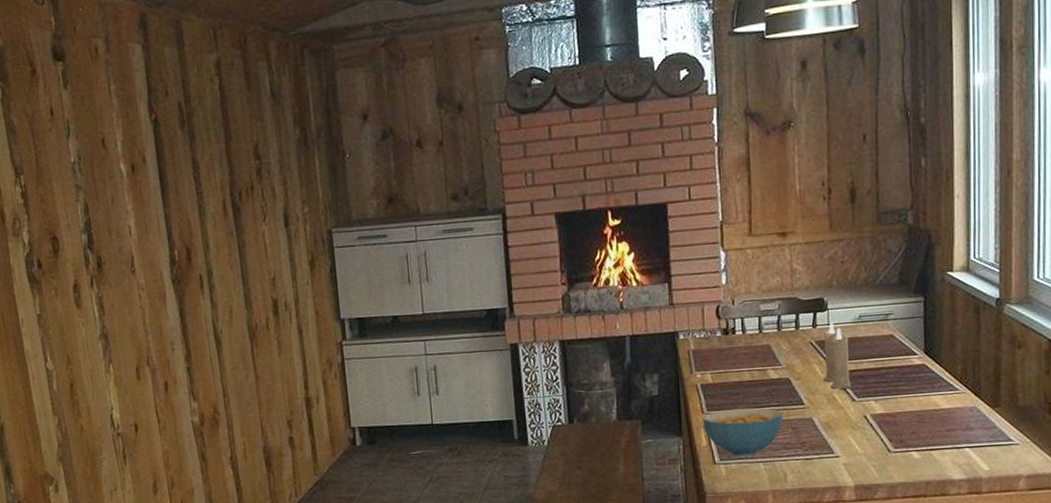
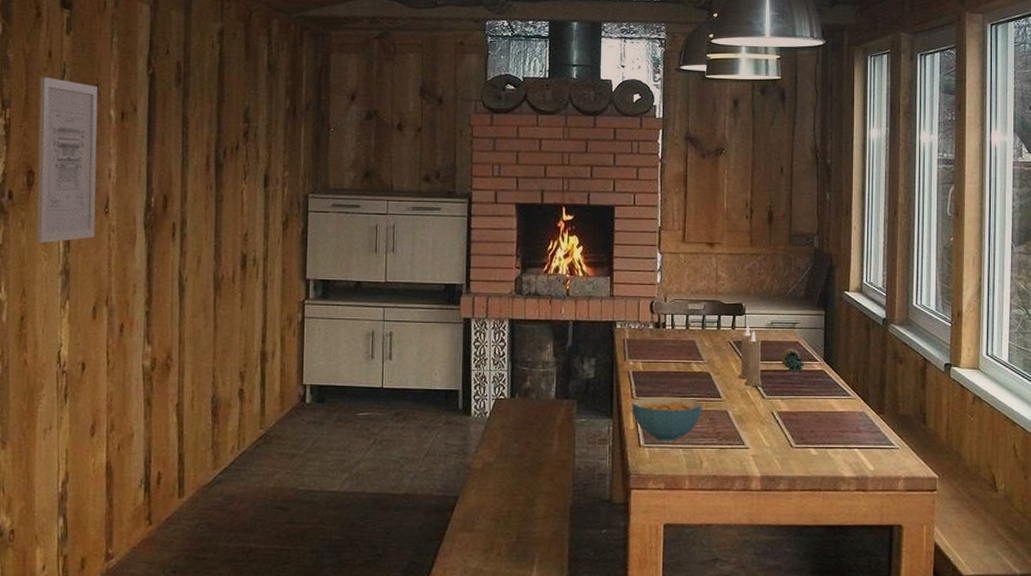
wall art: none [47,137,126,311] -> present [37,76,98,244]
fruit: none [872,343,903,372] -> present [781,348,806,374]

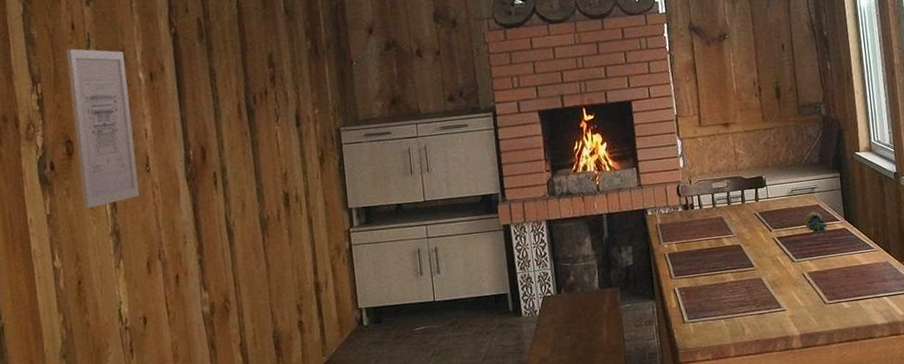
cereal bowl: present [631,396,703,441] -> none [671,271,738,315]
candle: present [739,326,763,386] -> none [765,196,791,253]

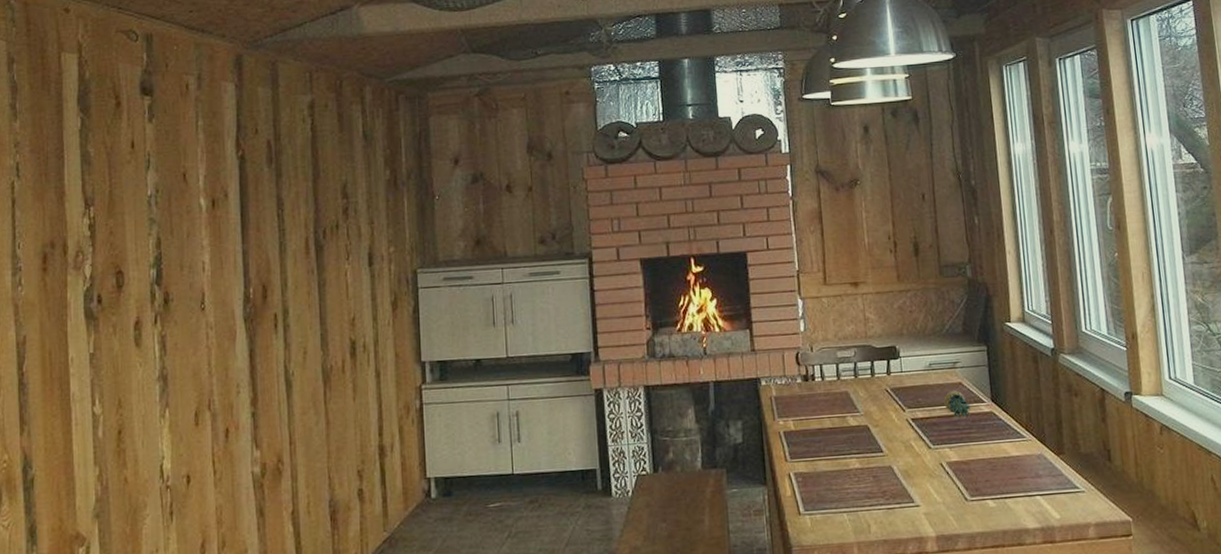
wall art: present [67,48,139,210] -> none [124,169,192,350]

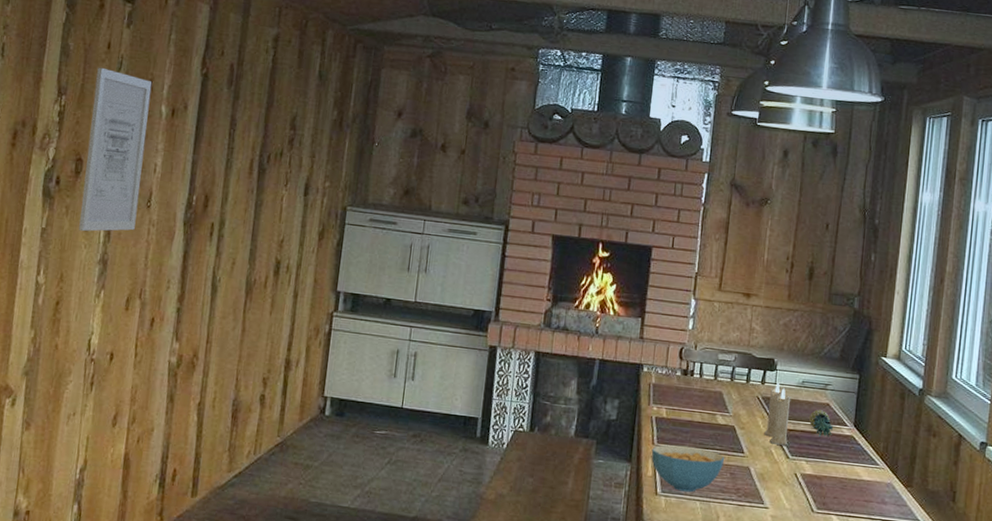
wall art: none [124,169,192,350] -> present [79,67,152,232]
cereal bowl: none [786,455,865,506] -> present [651,444,725,493]
candle: none [898,370,927,437] -> present [764,382,791,446]

